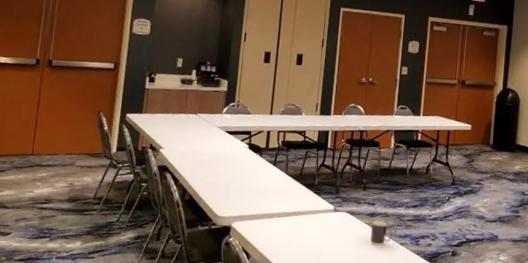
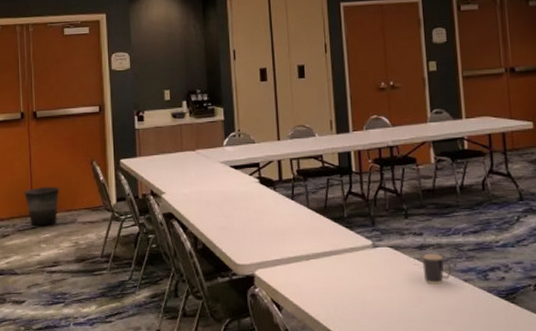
waste bin: none [26,129,64,166] -> present [23,186,60,226]

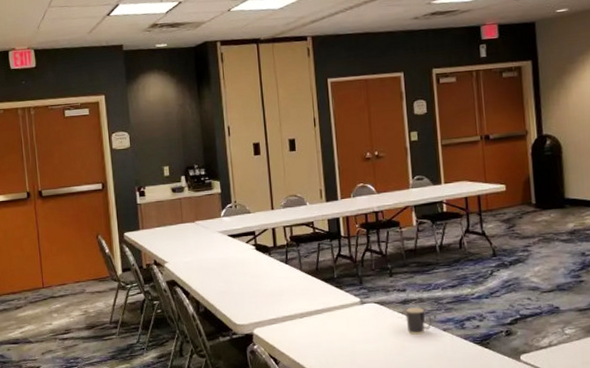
waste bin: present [23,186,60,226] -> none [33,259,68,298]

